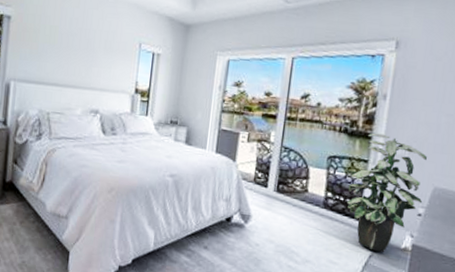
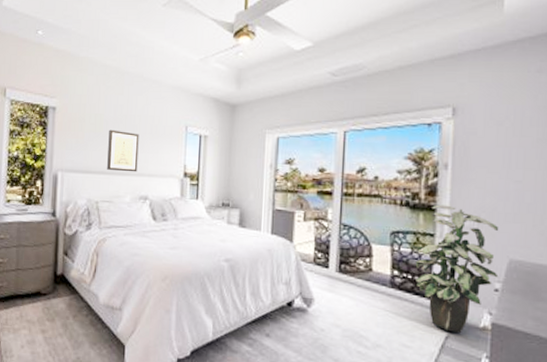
wall art: none [60,42,93,86] -> present [107,129,139,172]

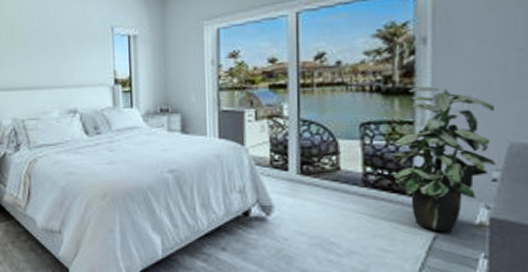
wall art: present [107,129,139,172] -> none [27,40,63,86]

